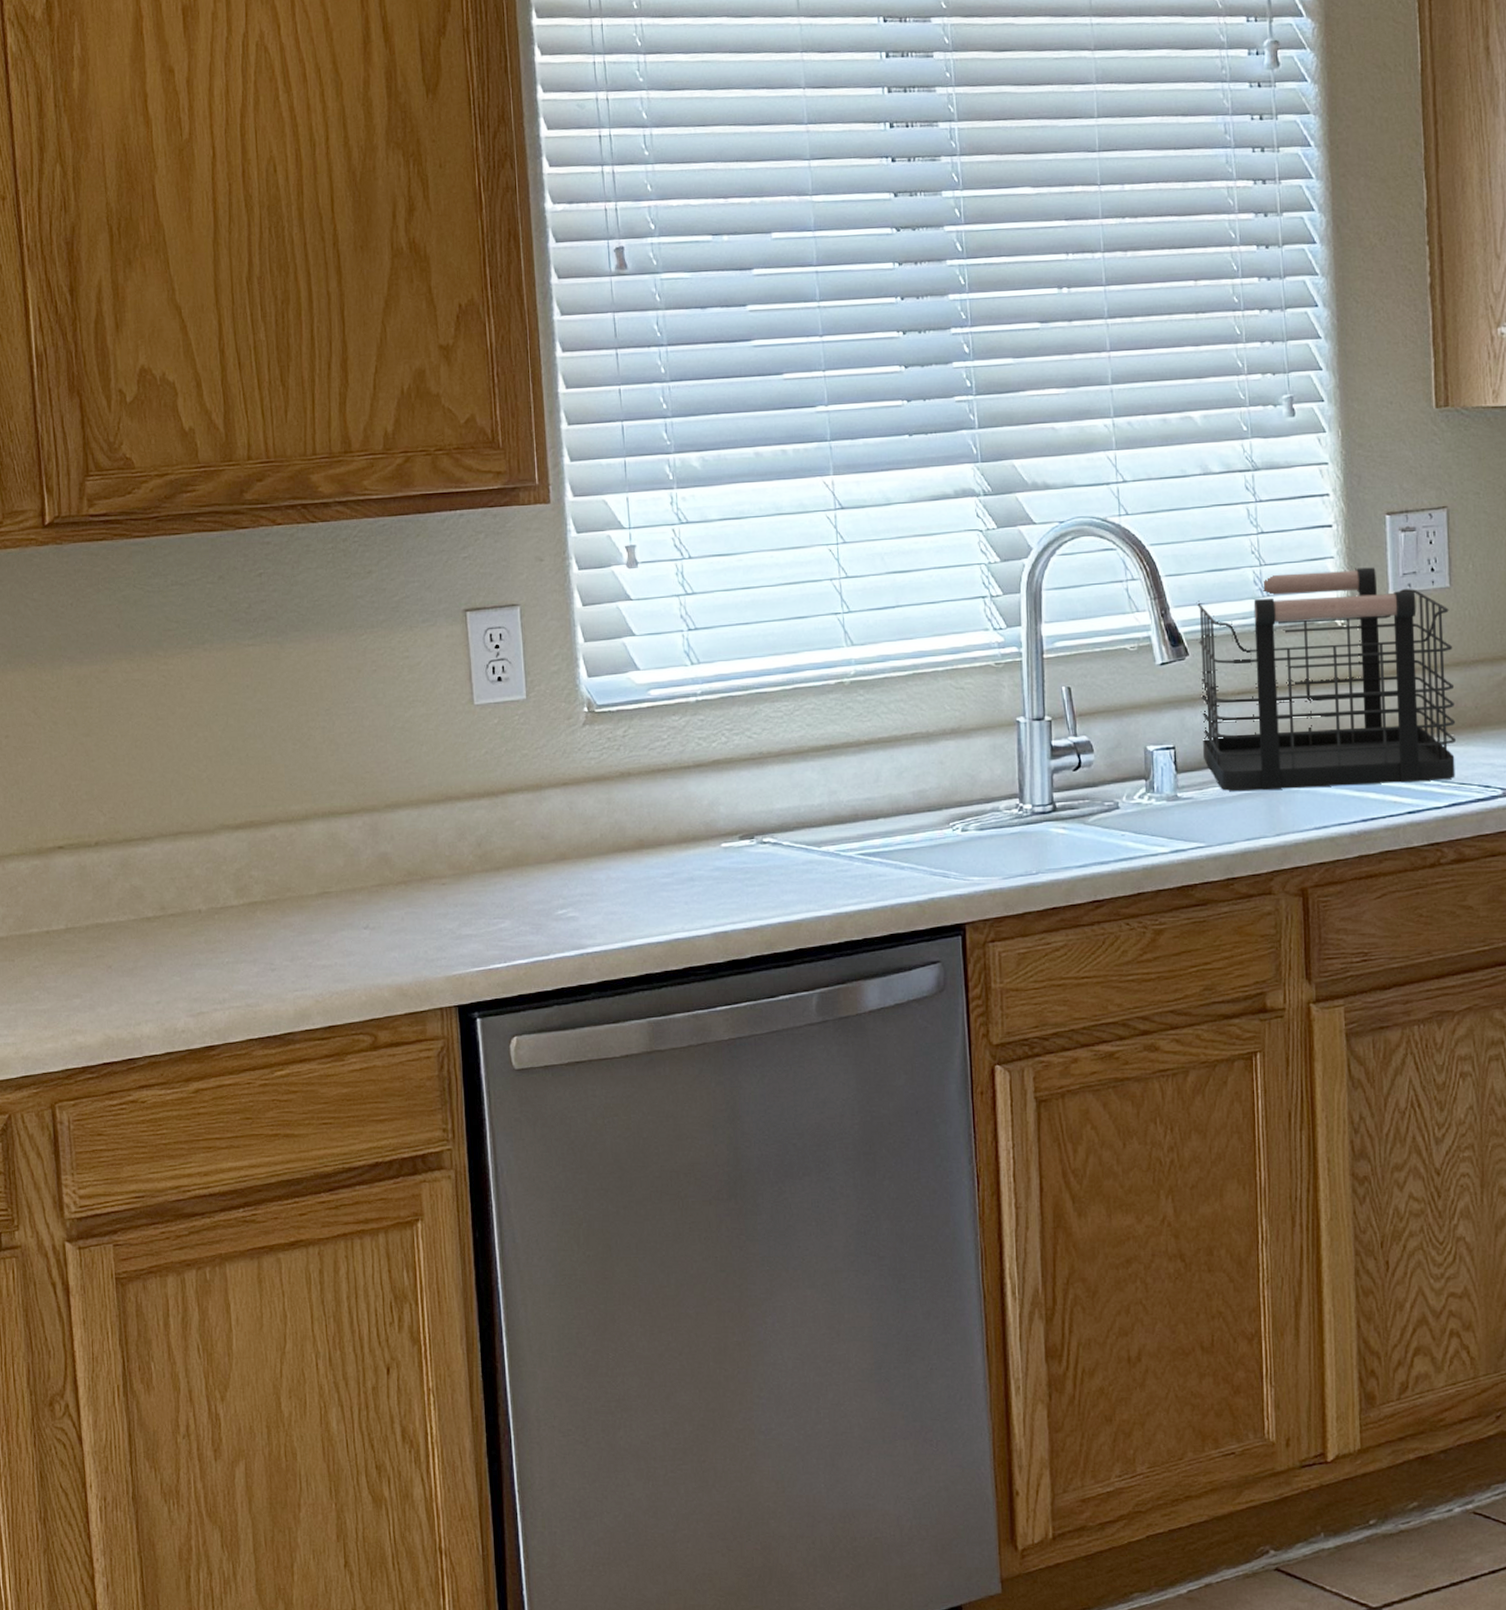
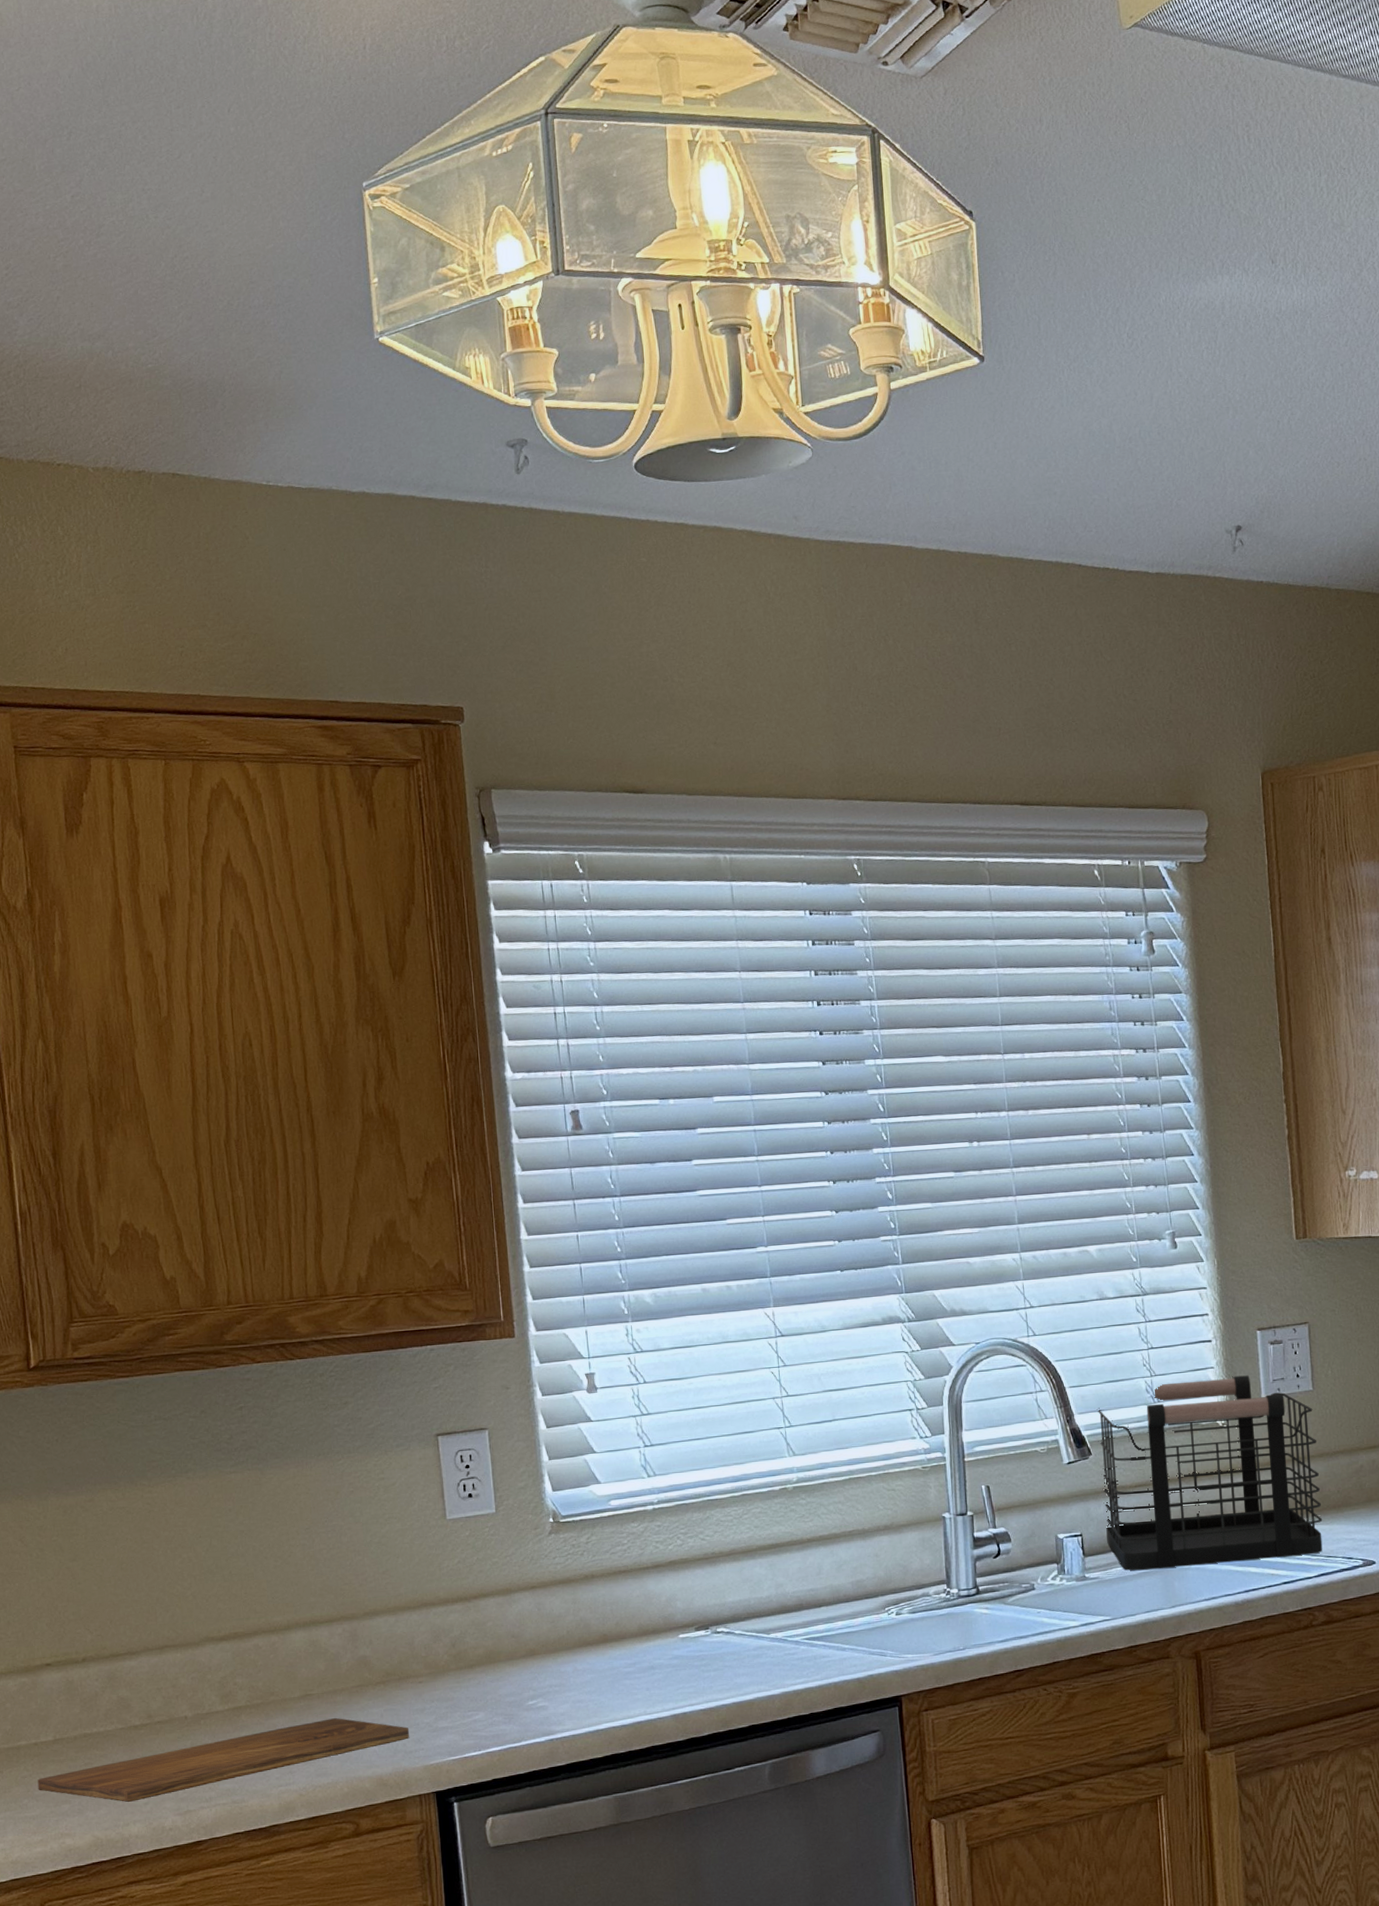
cutting board: none [49,919,432,999] -> present [37,1718,410,1802]

